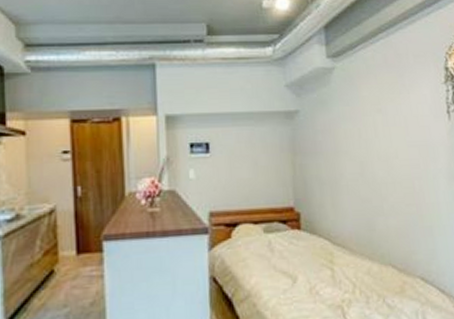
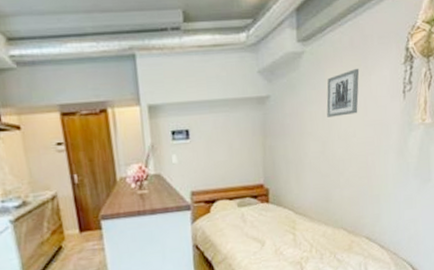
wall art: none [361,85,398,136] -> present [326,68,360,117]

